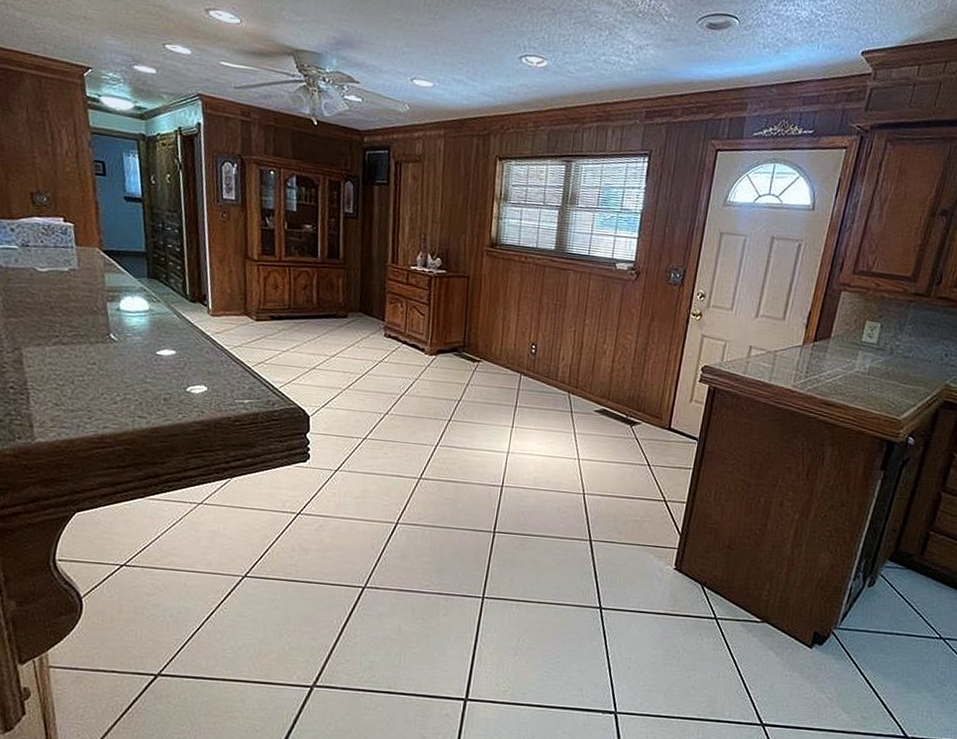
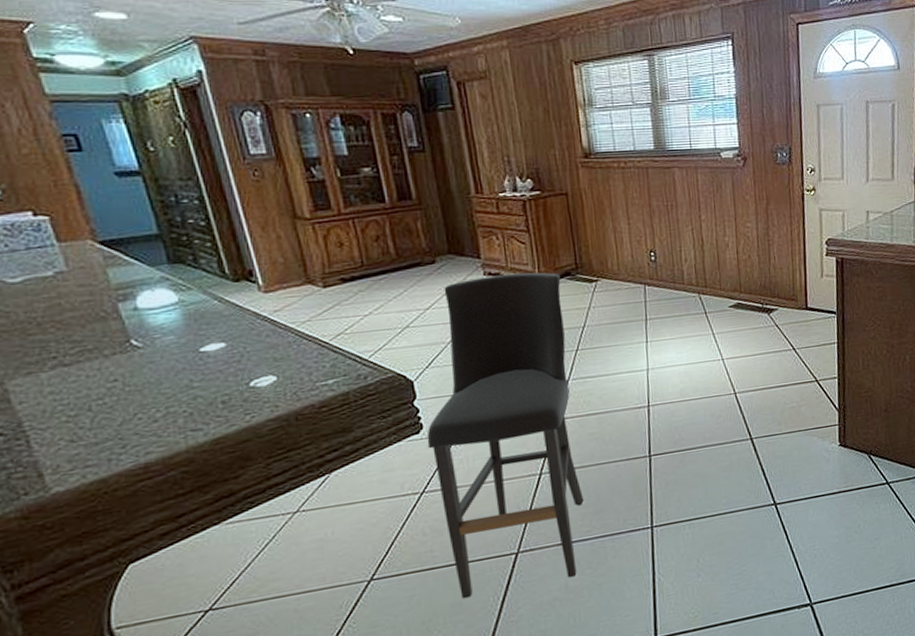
bar stool: none [310,337,449,622] -> present [426,272,584,599]

